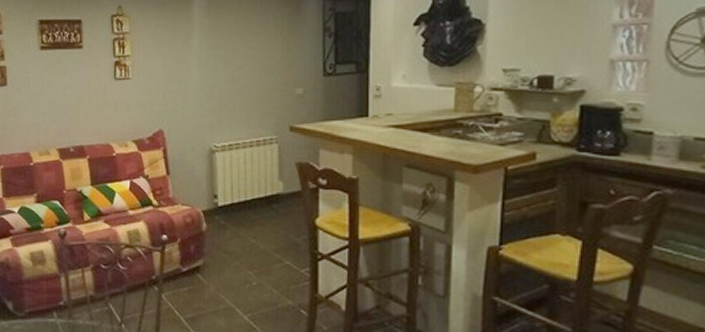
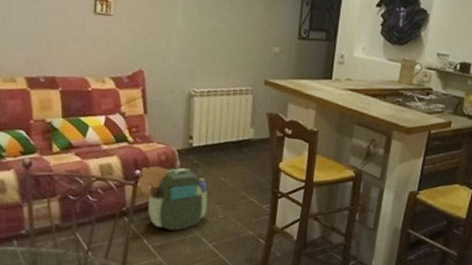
backpack: none [166,230,239,301] -> present [139,166,208,231]

